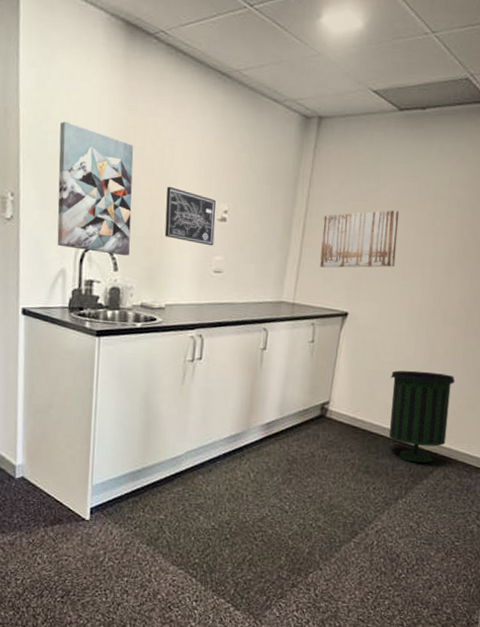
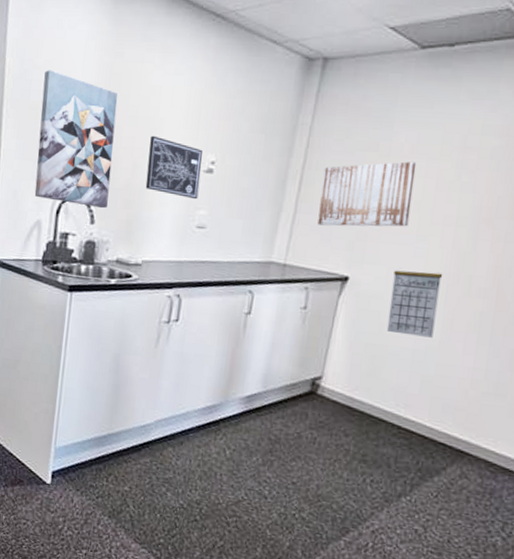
calendar: none [381,305,424,362] -> present [386,270,443,338]
trash can: present [389,370,455,463] -> none [393,346,480,457]

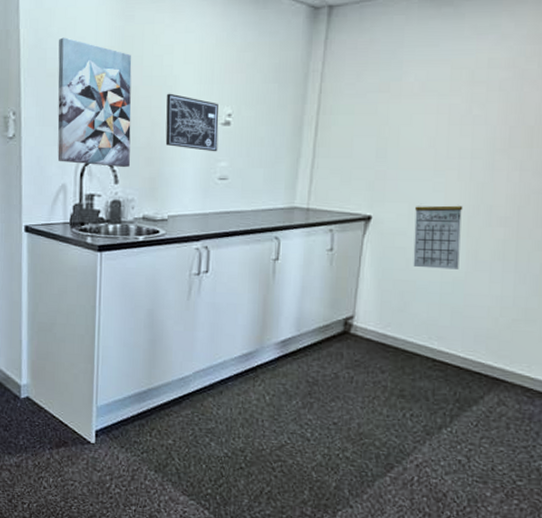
wall art: present [317,161,417,227] -> none [336,99,428,168]

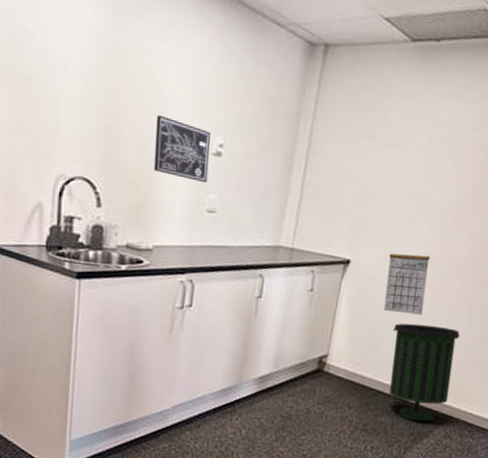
wall art: present [57,37,132,168] -> none [33,36,121,191]
trash can: none [426,279,507,386] -> present [389,323,460,421]

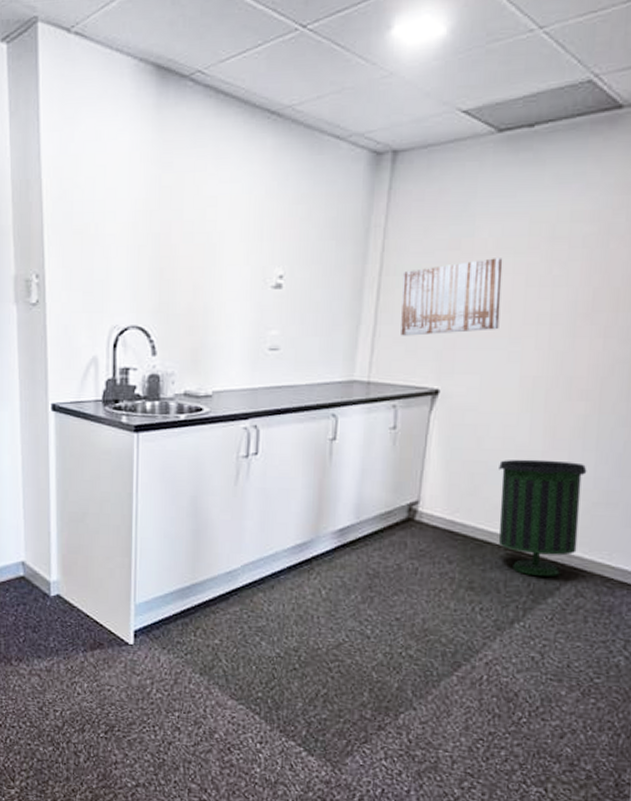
wall art: present [153,114,210,183] -> none [209,252,269,319]
wall art: none [322,150,408,213] -> present [401,258,503,336]
calendar: present [383,253,431,315] -> none [484,377,541,449]

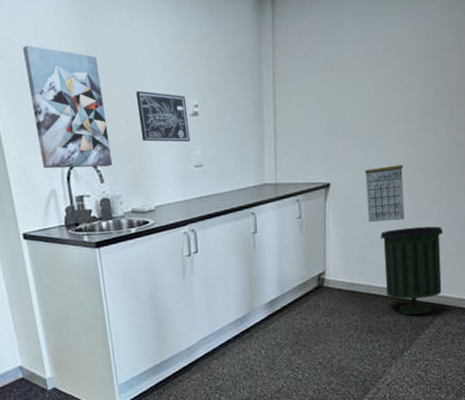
wall art: none [86,188,170,338] -> present [23,45,112,169]
wall art: none [209,252,269,319] -> present [136,90,191,143]
wall art: present [401,258,503,336] -> none [291,73,369,144]
calendar: none [484,377,541,449] -> present [365,164,405,223]

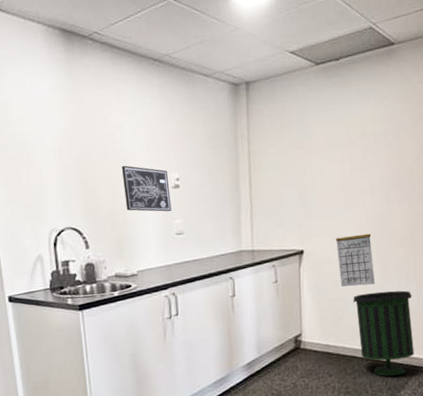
wall art: present [23,45,112,169] -> none [18,124,97,236]

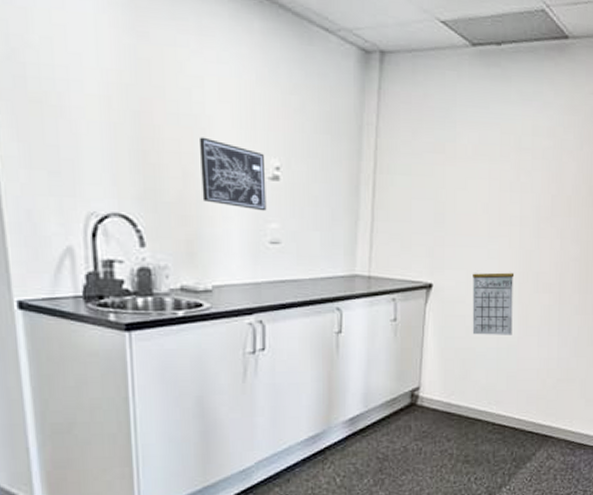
trash can: present [353,290,415,376] -> none [485,345,552,445]

